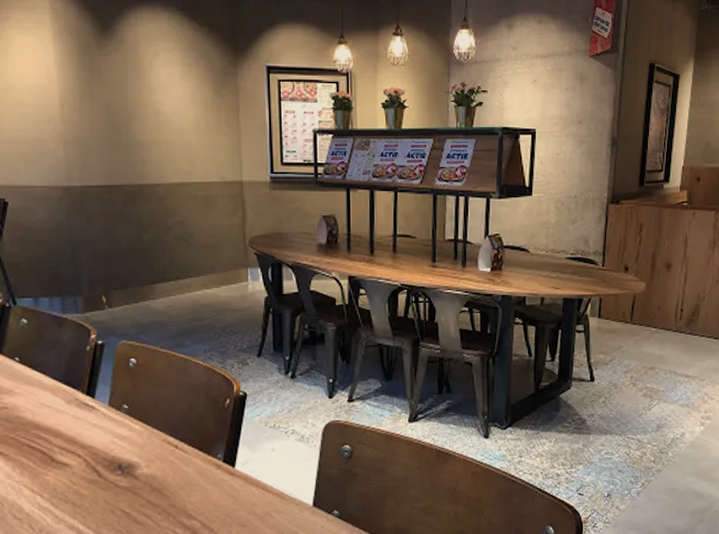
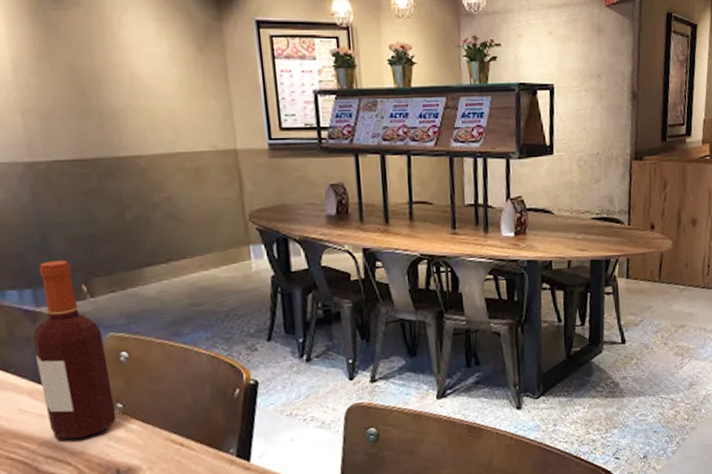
bottle: none [58,274,122,434] -> present [32,260,117,439]

